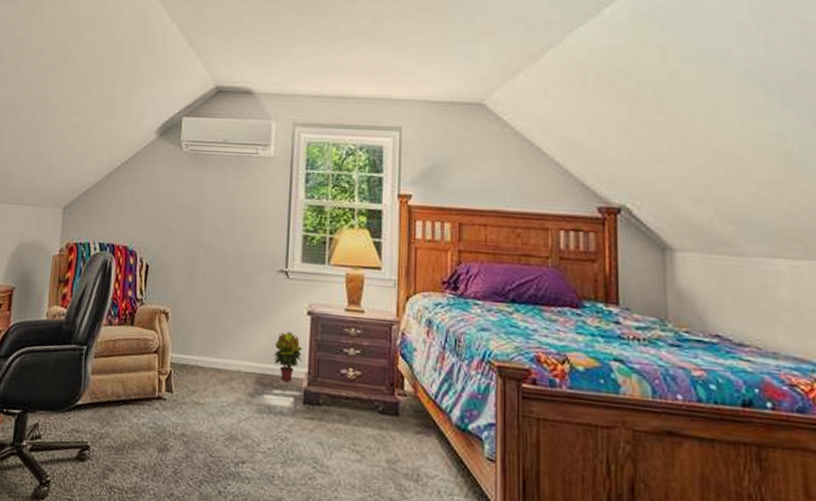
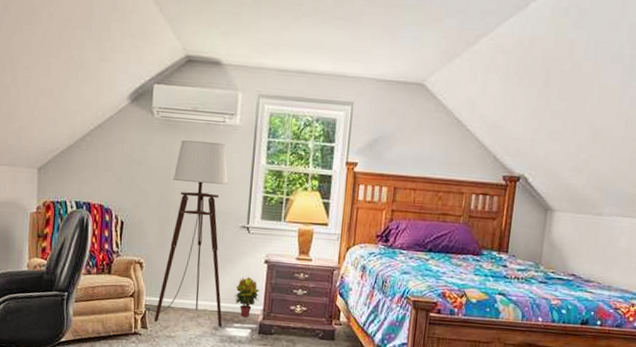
floor lamp: none [169,174,263,394] -> present [143,140,228,328]

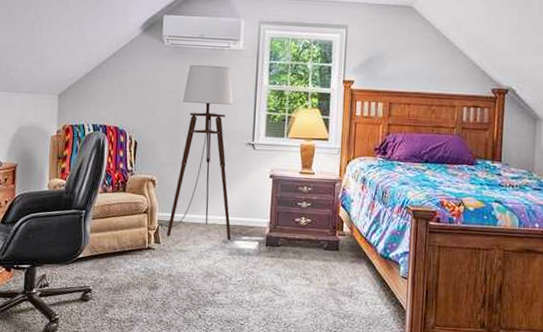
potted plant: present [234,277,260,317] -> none [242,191,266,230]

